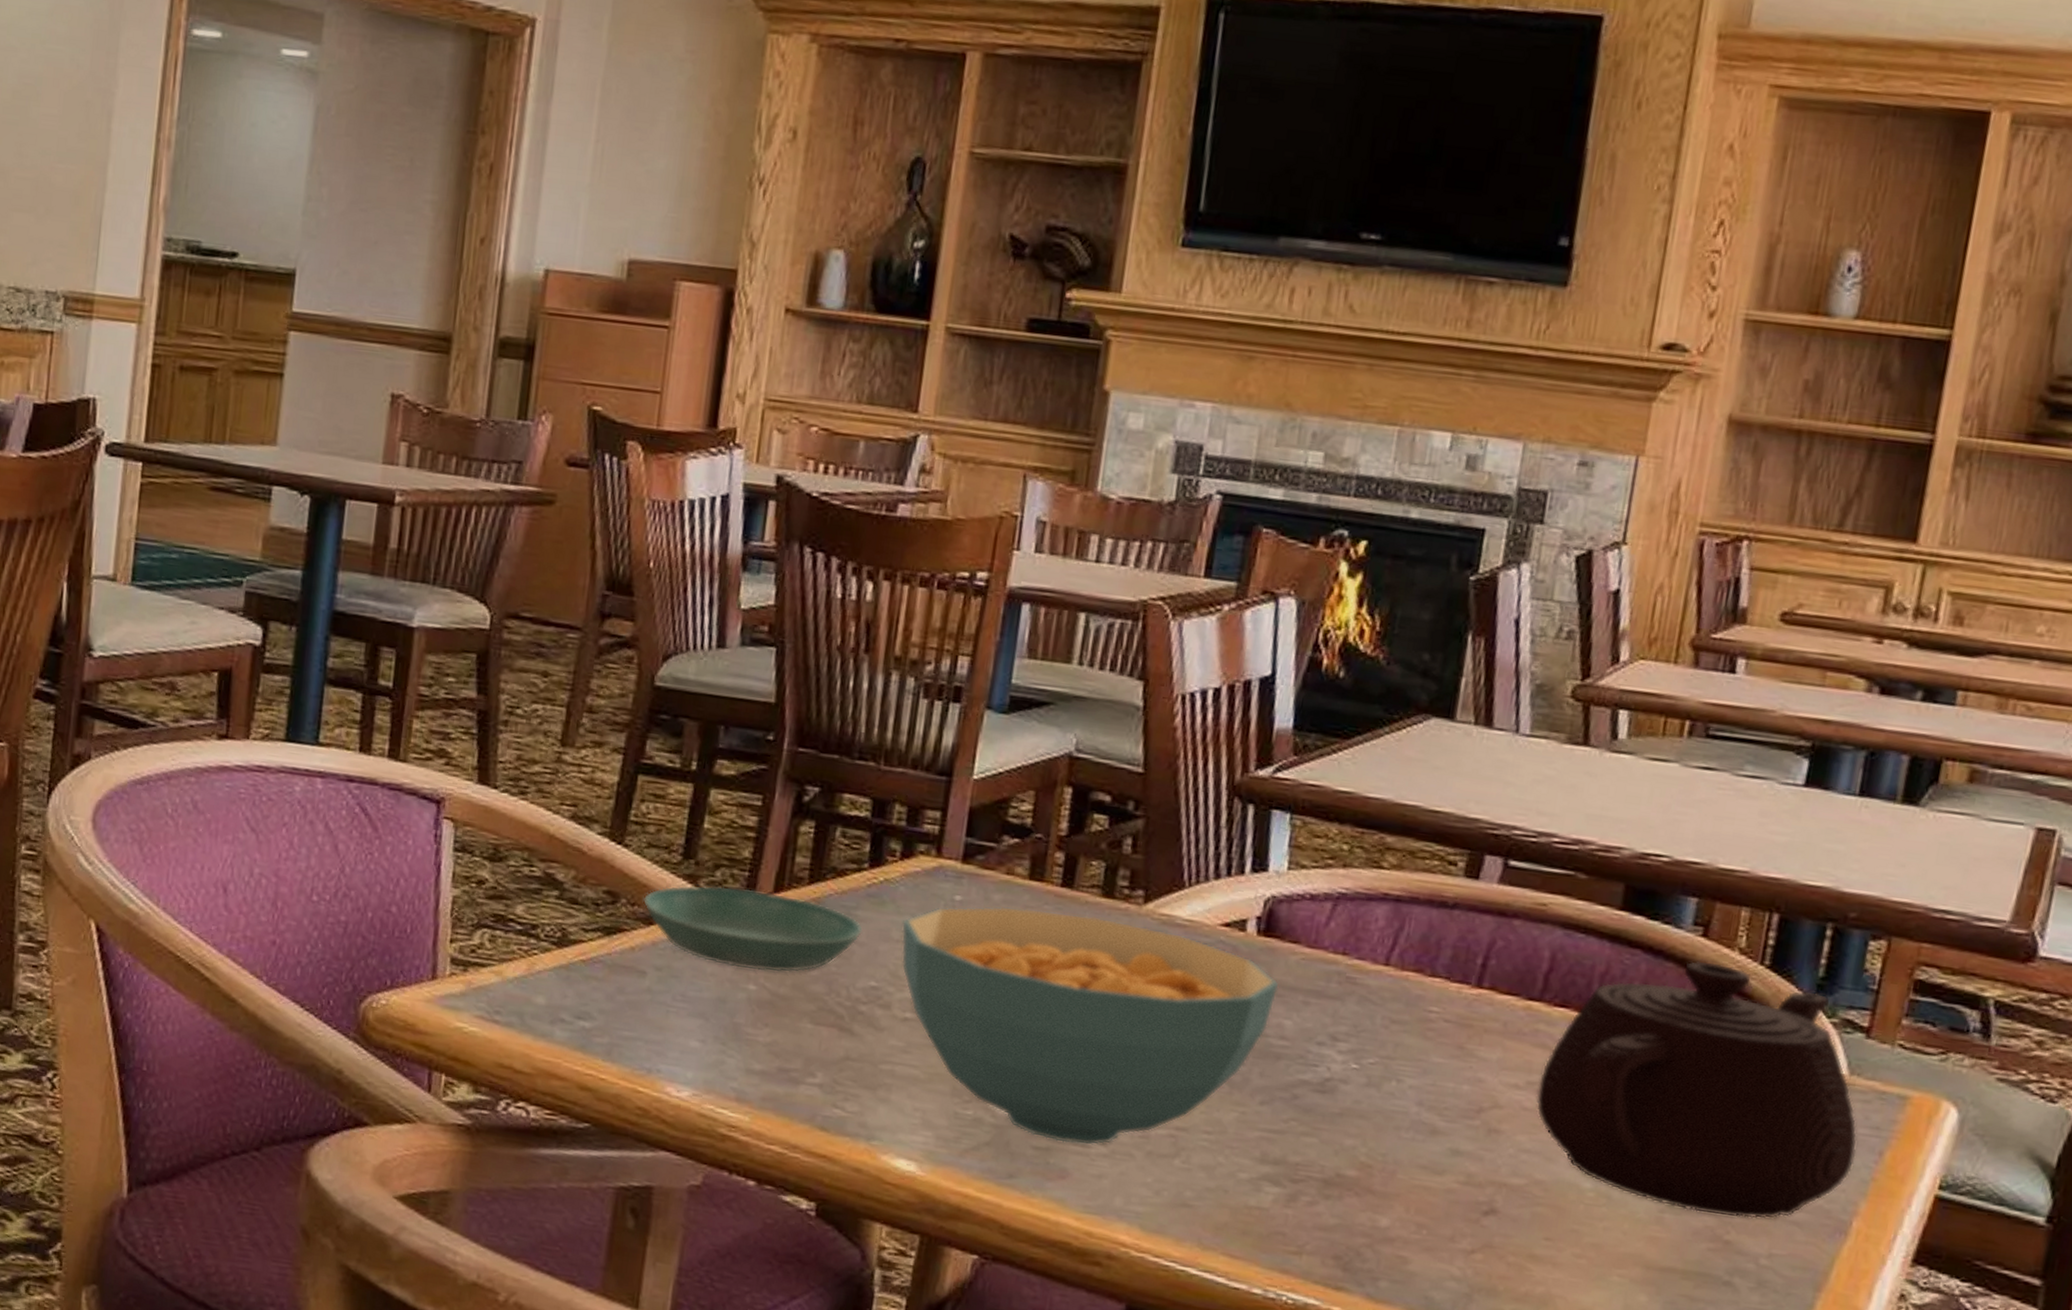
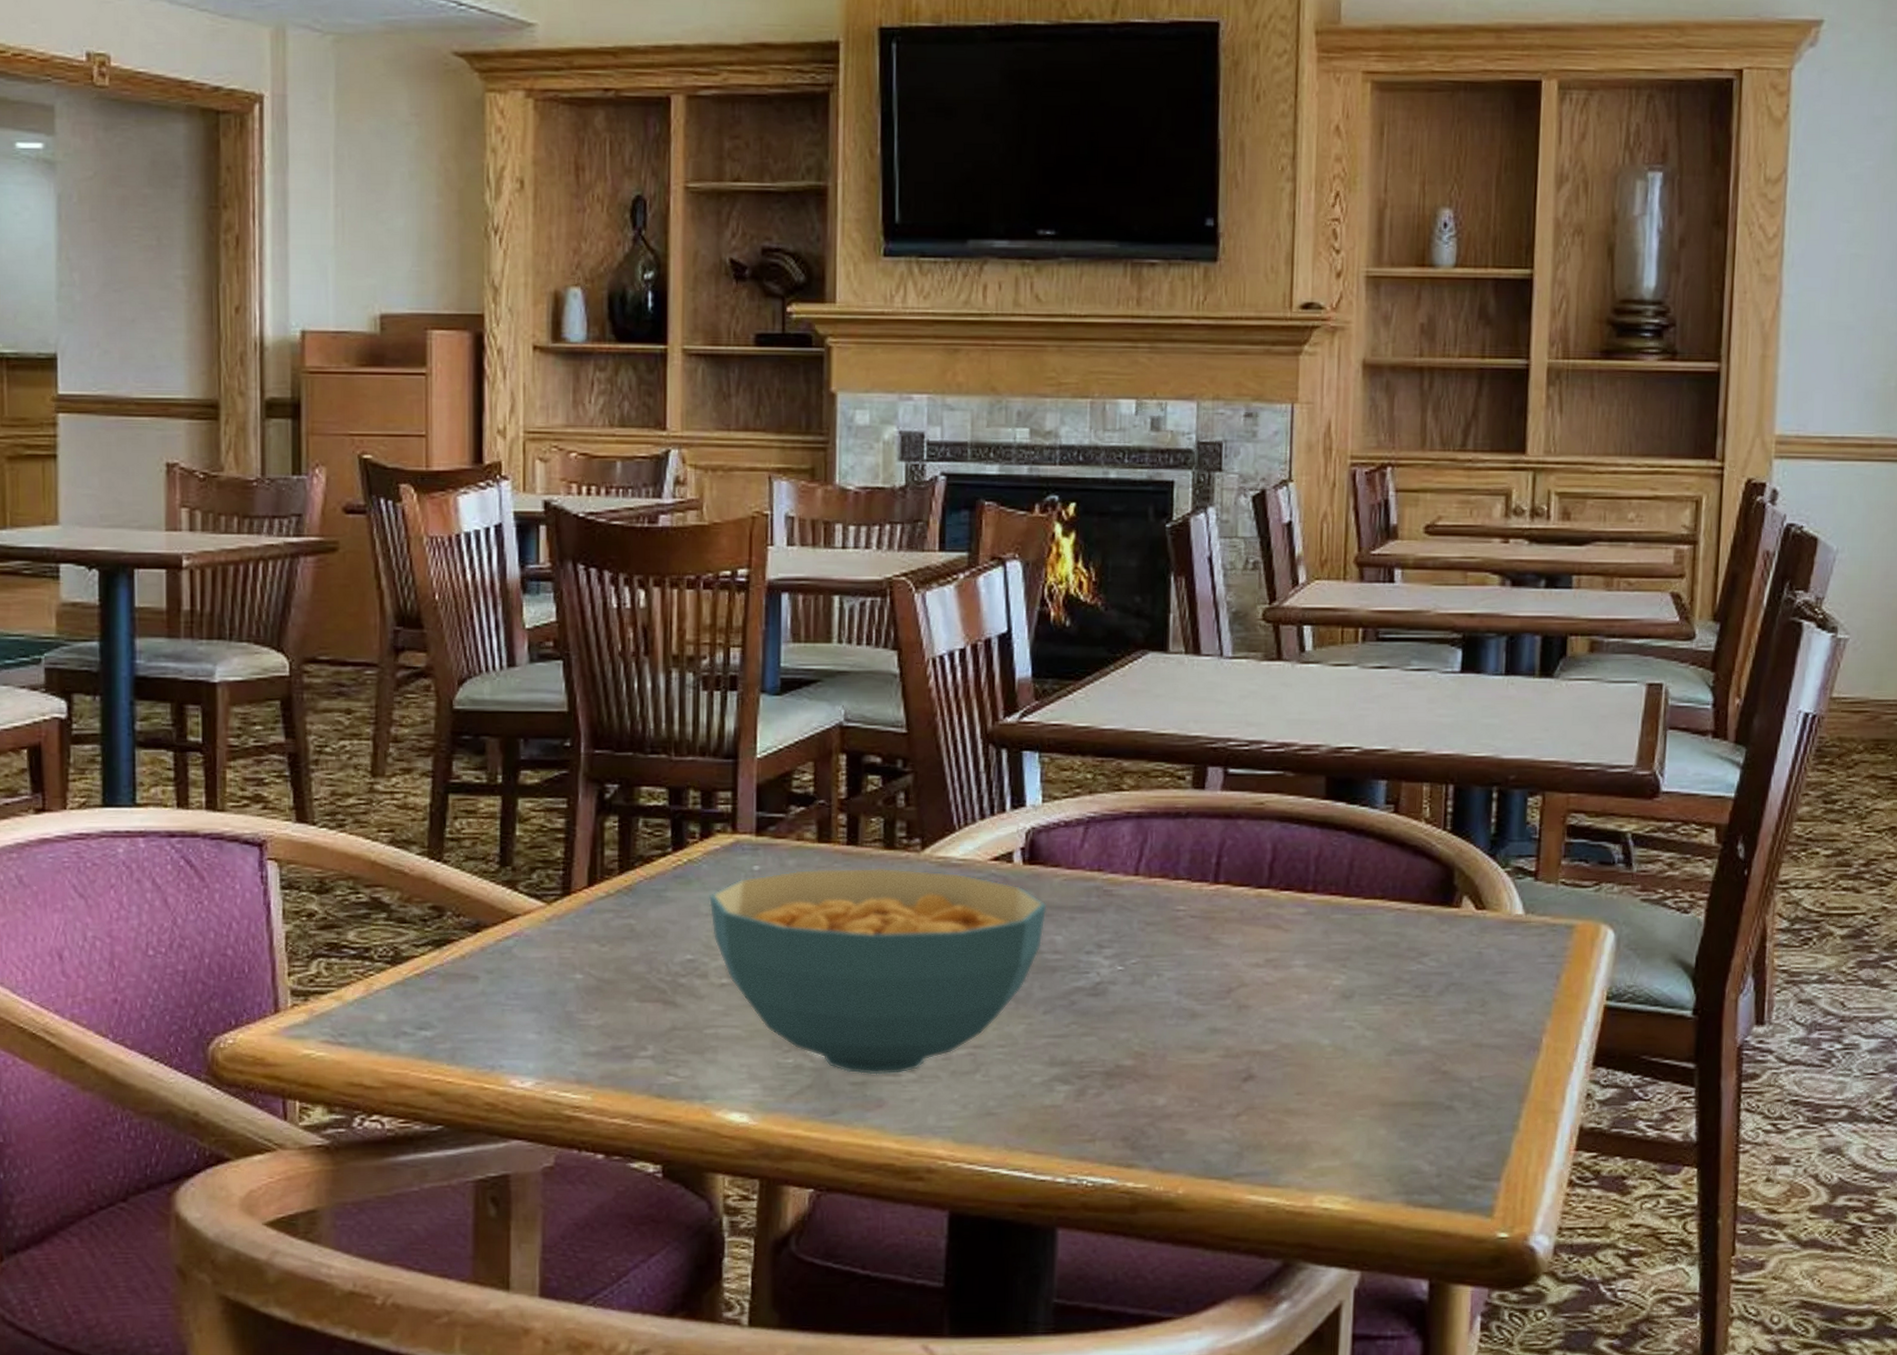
saucer: present [642,885,864,973] -> none [467,886,675,960]
teapot: present [1535,960,1858,1219] -> none [1274,834,1539,1050]

